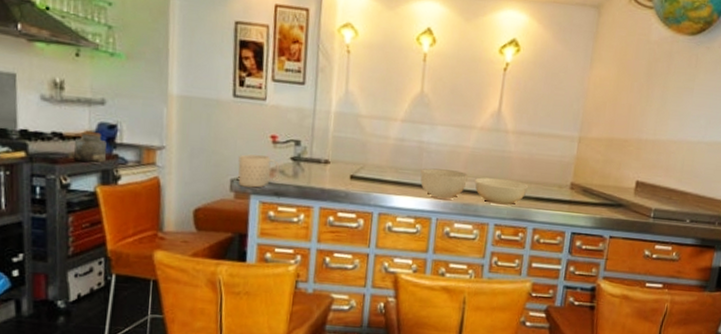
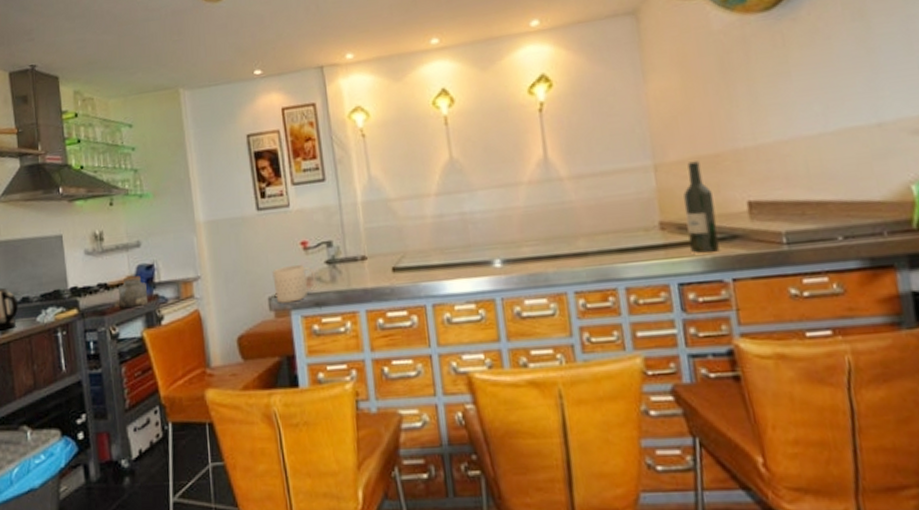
bowl: present [420,168,468,200] -> none [469,237,528,275]
bowl: present [474,177,529,206] -> none [536,234,606,268]
wine bottle: none [586,141,614,215] -> present [682,161,720,254]

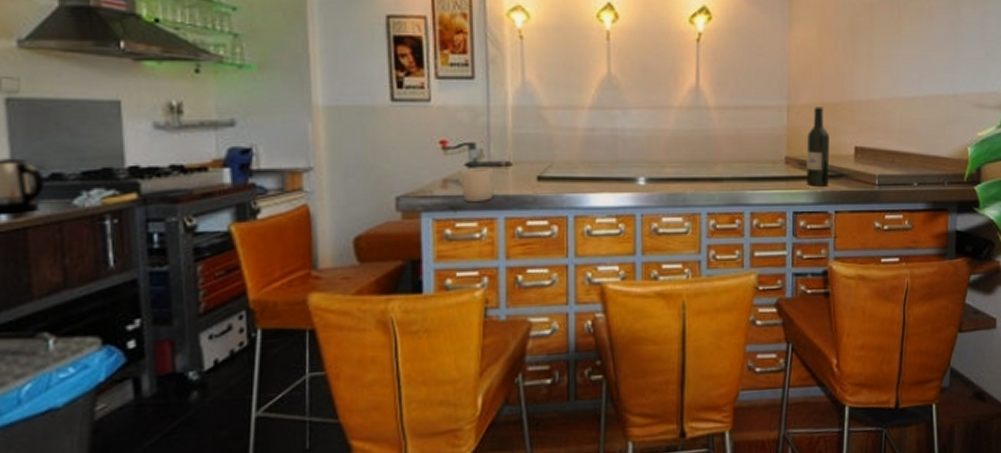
jar: present [119,276,149,309] -> none [200,160,241,198]
mug: present [272,264,317,304] -> none [403,164,454,204]
mug: none [321,262,354,299] -> present [460,166,495,203]

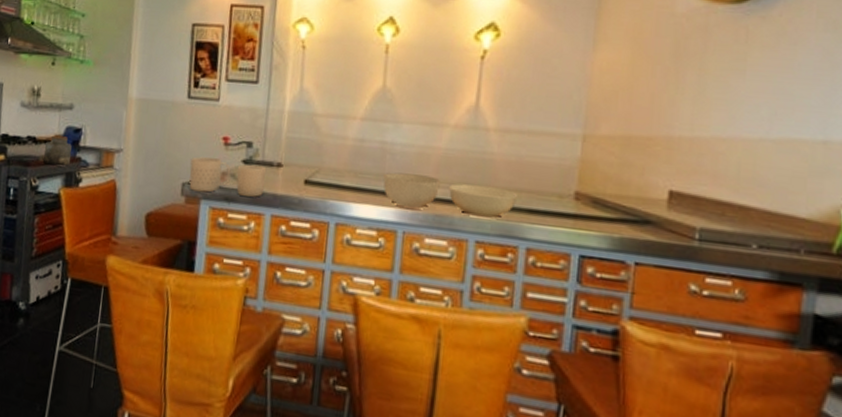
jar: none [200,160,241,198] -> present [43,135,72,166]
mug: none [403,164,454,204] -> present [189,156,231,193]
bowl: none [617,158,671,192] -> present [383,172,440,210]
bowl: none [680,160,740,191] -> present [449,183,519,219]
wine bottle: present [805,107,830,188] -> none [599,139,635,234]

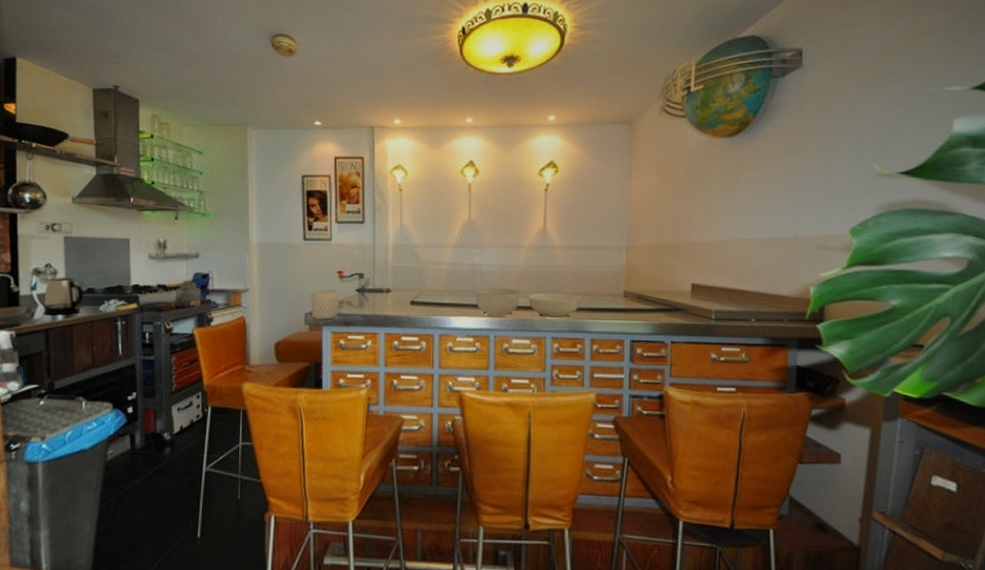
mug: present [236,164,266,198] -> none [352,292,378,321]

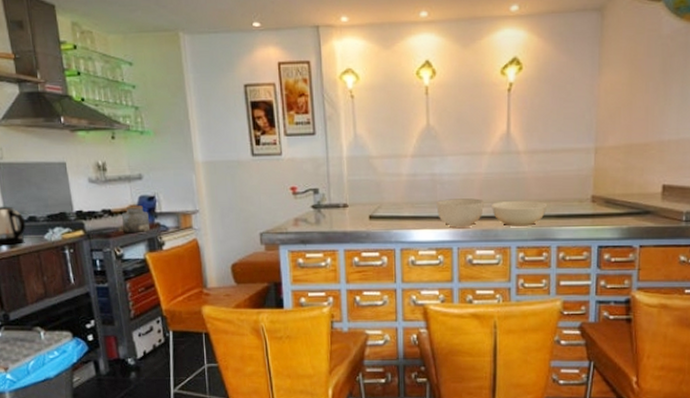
mug: present [310,289,347,320] -> none [264,206,303,239]

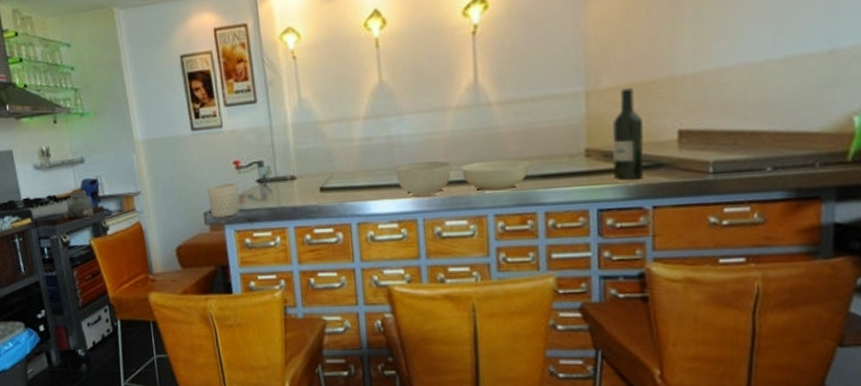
mug: none [264,206,303,239] -> present [207,182,249,218]
wine bottle: none [611,148,637,224] -> present [612,88,644,182]

